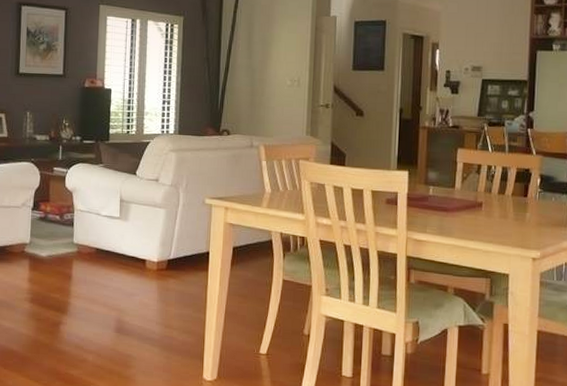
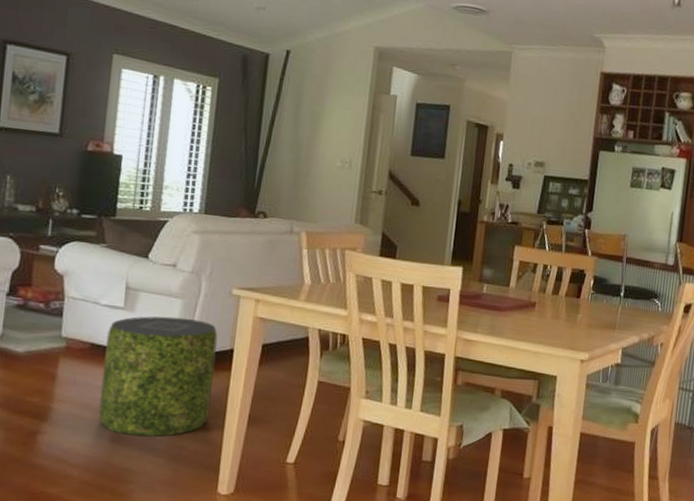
pouf: none [105,224,196,328] -> present [99,316,218,437]

